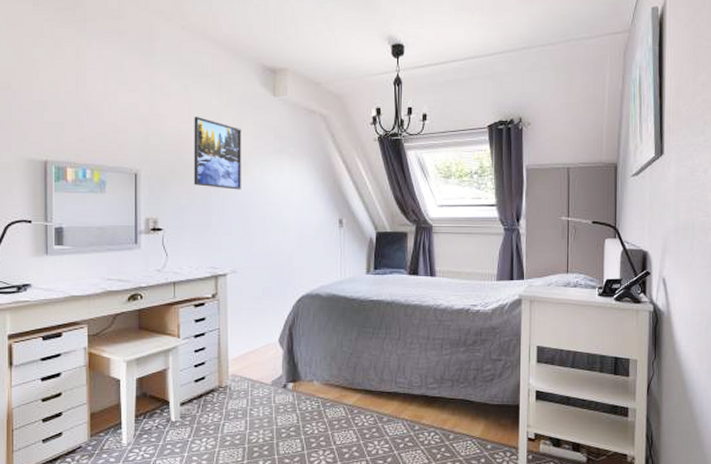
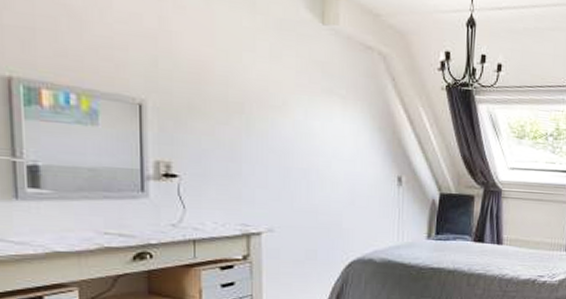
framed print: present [194,117,241,190] -> none [218,39,281,135]

